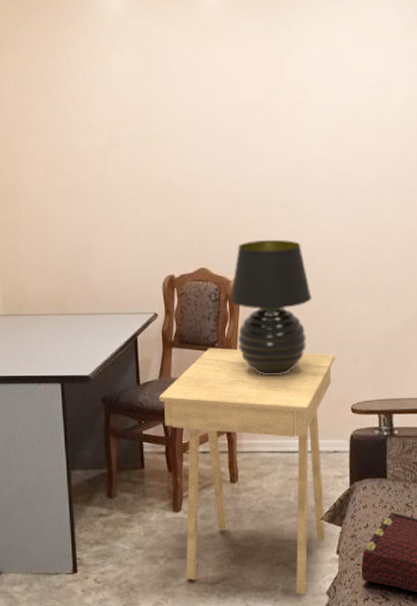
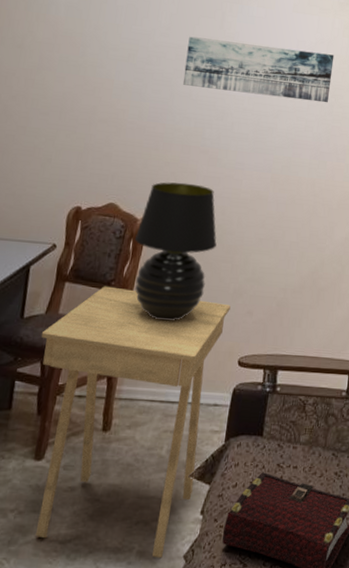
wall art: none [250,85,407,141] -> present [182,36,335,103]

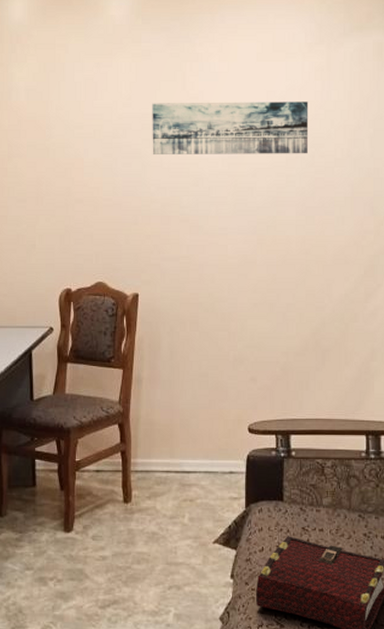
side table: present [35,286,231,558] -> none [52,364,233,620]
table lamp: present [135,182,217,321] -> none [128,254,210,393]

